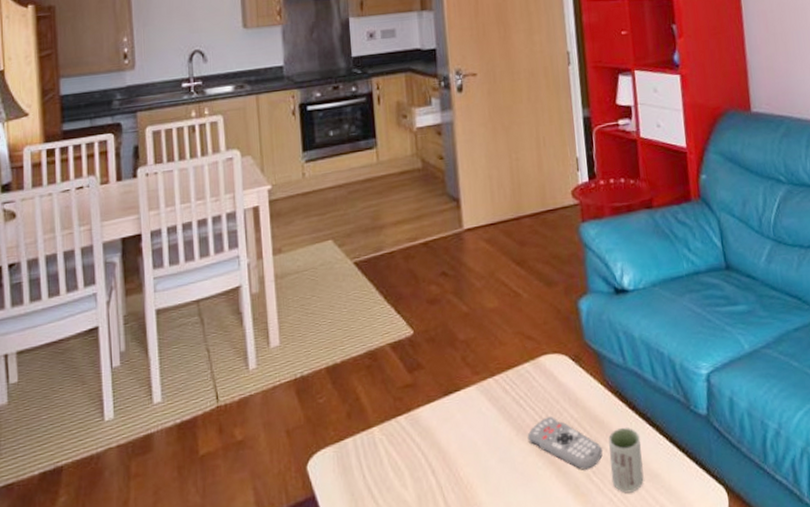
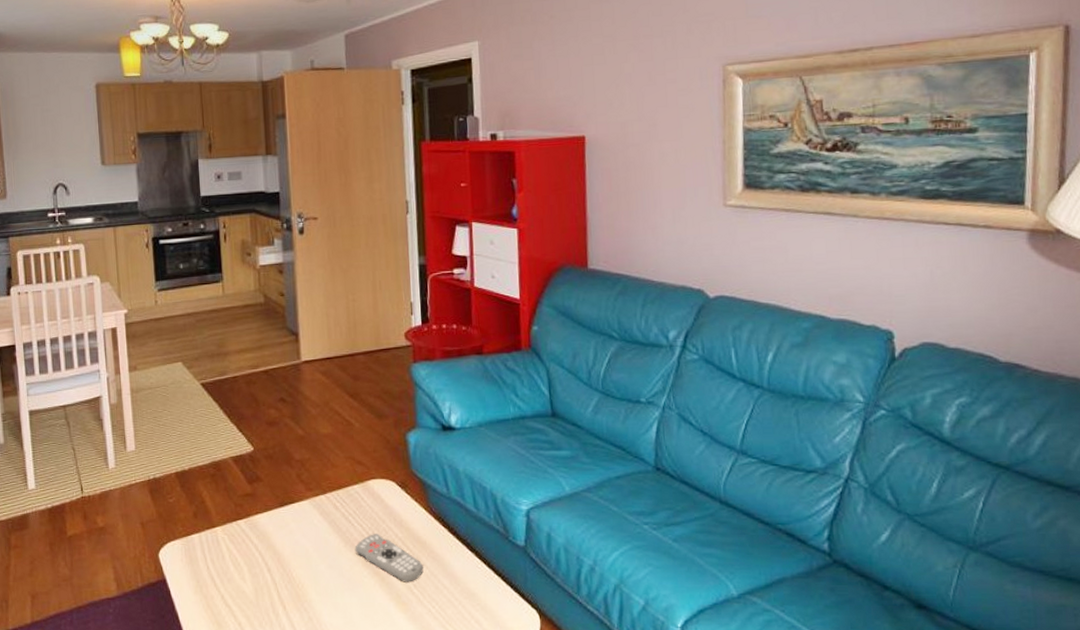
cup: present [608,427,644,493] -> none [430,549,462,607]

